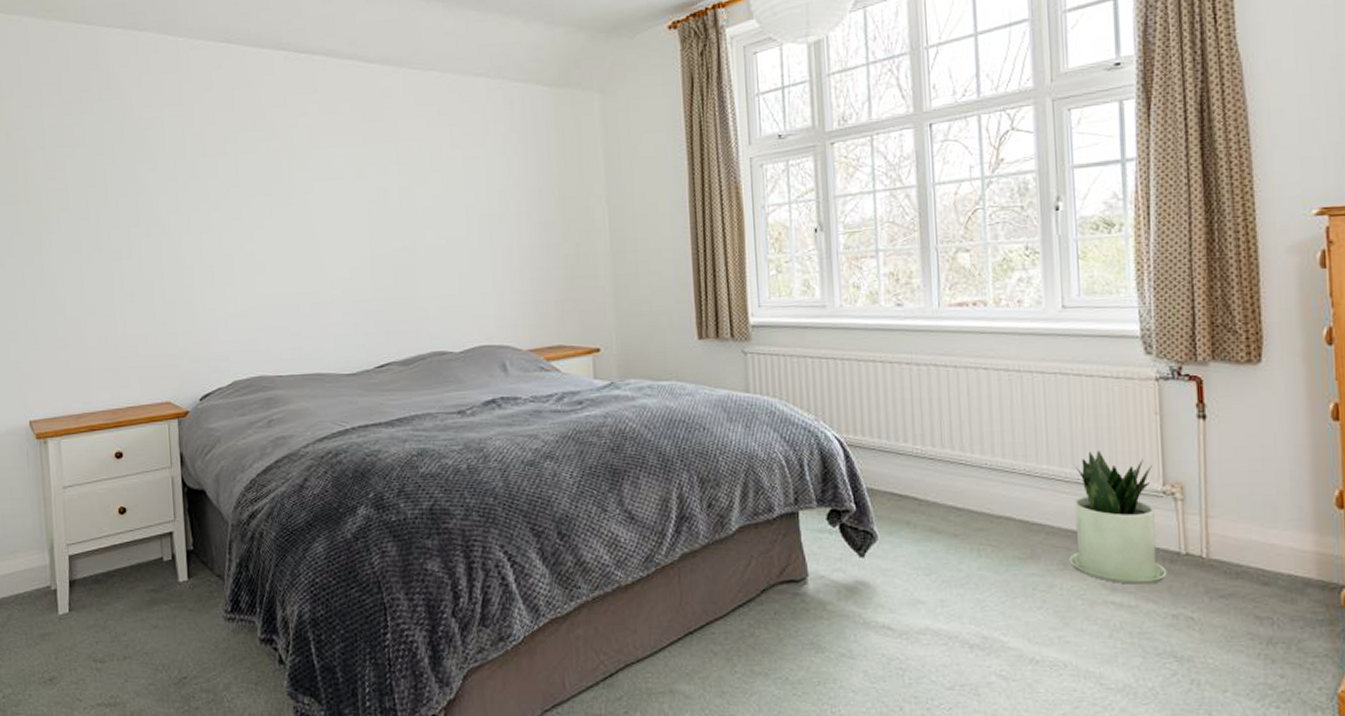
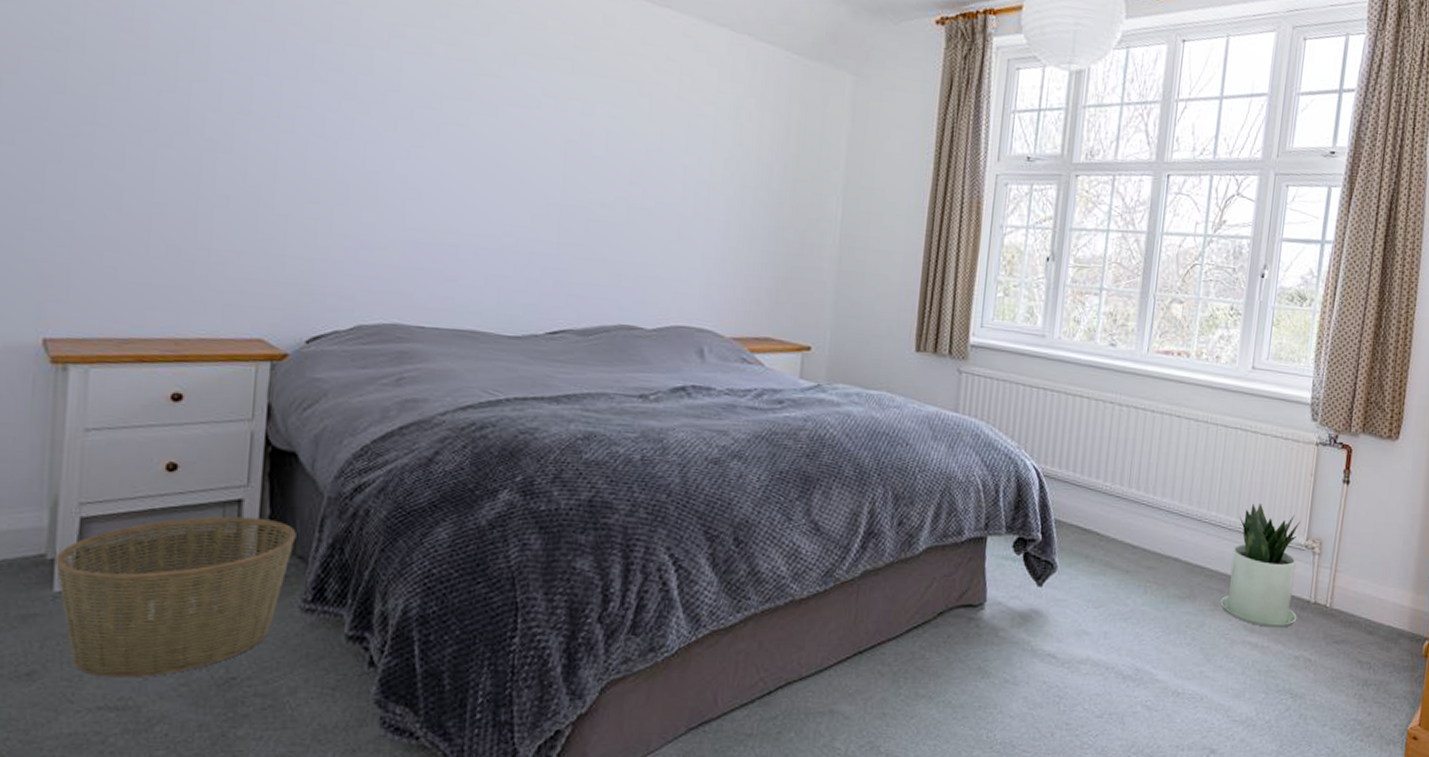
basket: none [56,546,213,680] -> present [54,516,296,678]

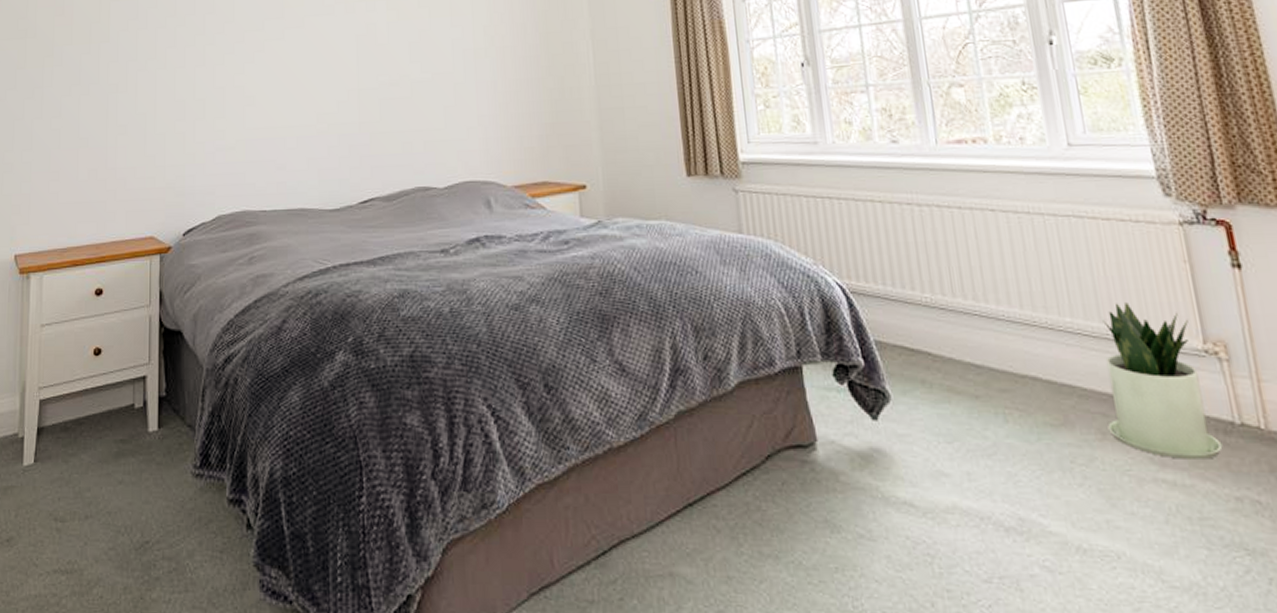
basket: present [54,516,296,678] -> none [23,391,185,543]

